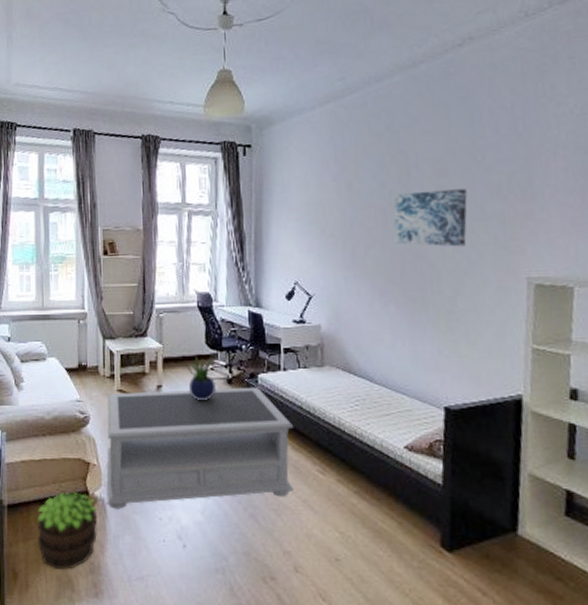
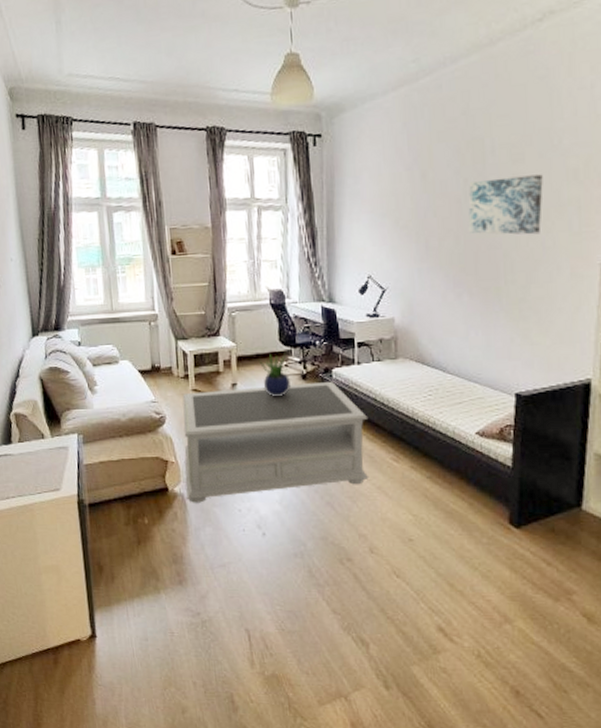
potted plant: present [37,492,98,570] -> none [118,489,179,561]

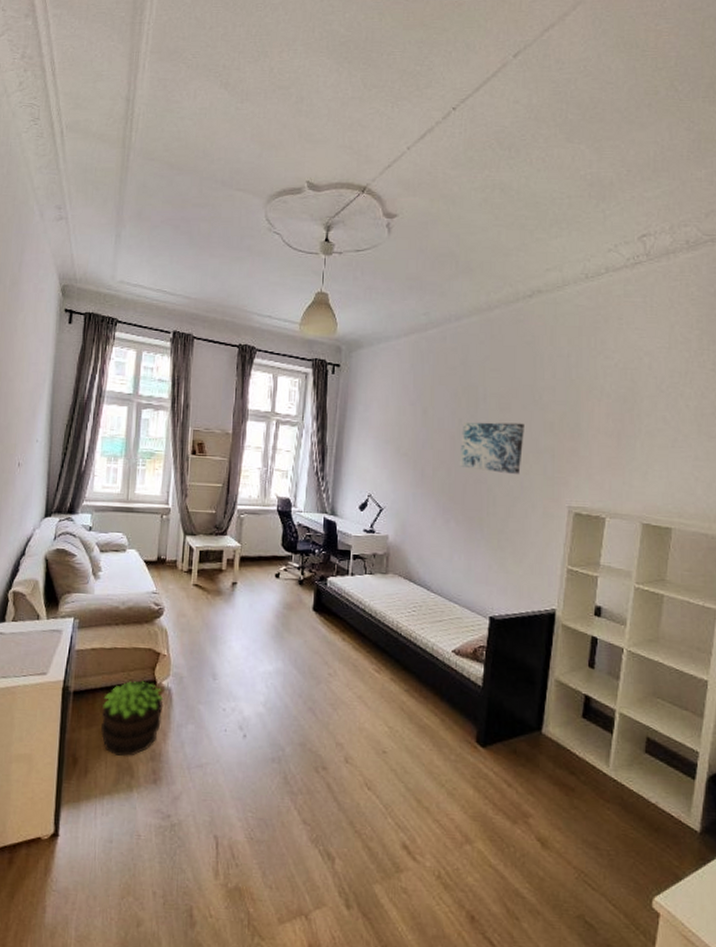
potted plant: none [118,489,179,561] -> present [101,681,164,756]
coffee table: present [182,381,369,503] -> none [173,587,356,699]
potted plant: present [258,353,290,396] -> none [260,557,287,598]

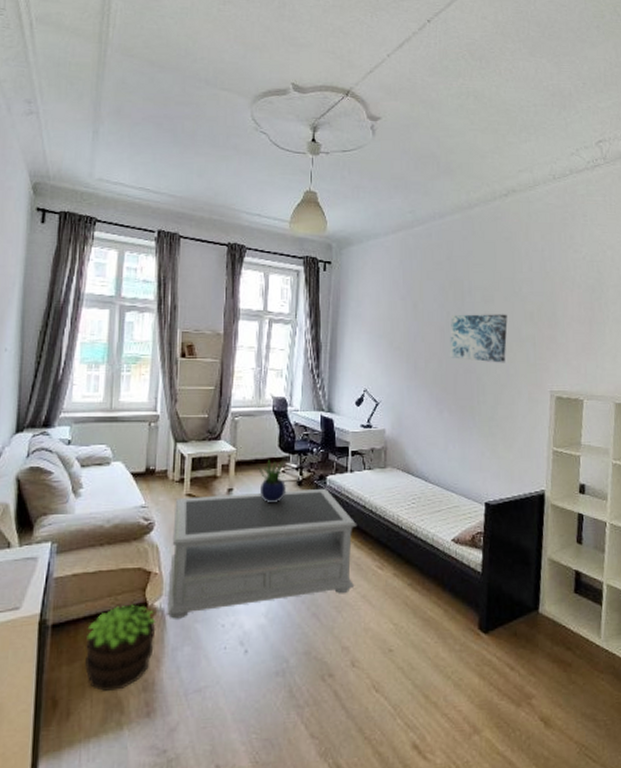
coffee table: none [173,587,356,699] -> present [167,488,357,619]
potted plant: none [260,557,287,598] -> present [257,459,286,502]

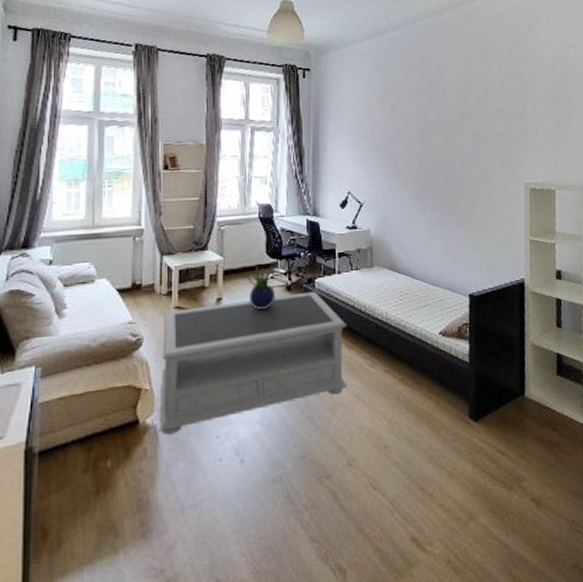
potted plant: present [85,604,156,691] -> none [76,423,149,516]
wall art: present [449,314,508,363] -> none [428,112,482,160]

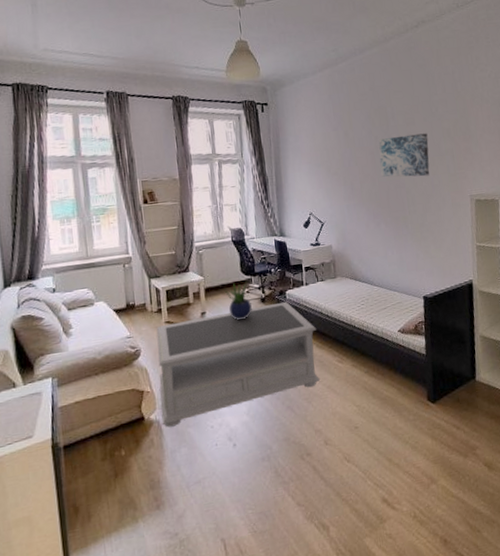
wall art: none [428,112,482,160] -> present [379,133,430,177]

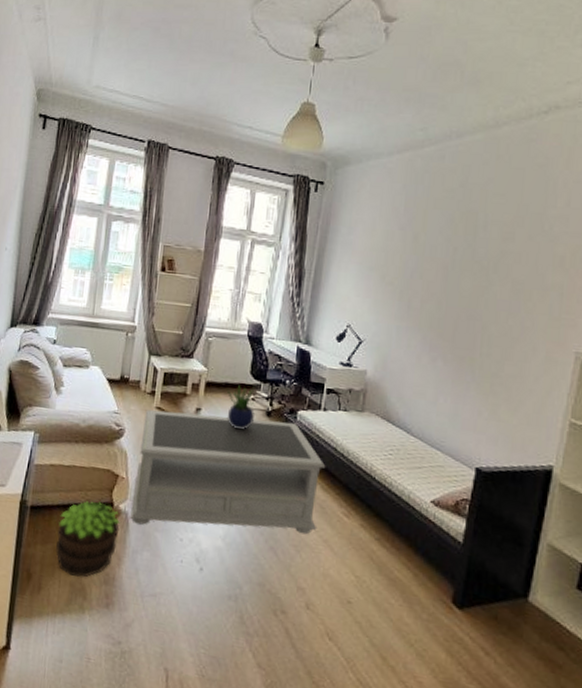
potted plant: none [95,420,155,494] -> present [56,501,120,577]
wall art: present [379,133,430,177] -> none [451,252,530,313]

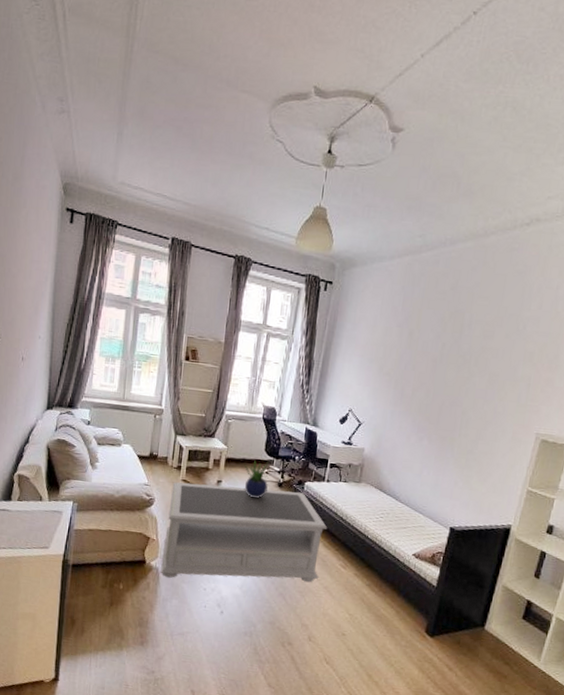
potted plant: present [56,501,120,577] -> none [96,559,152,622]

